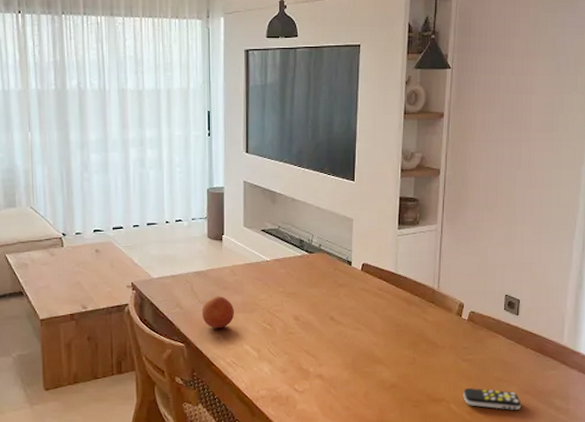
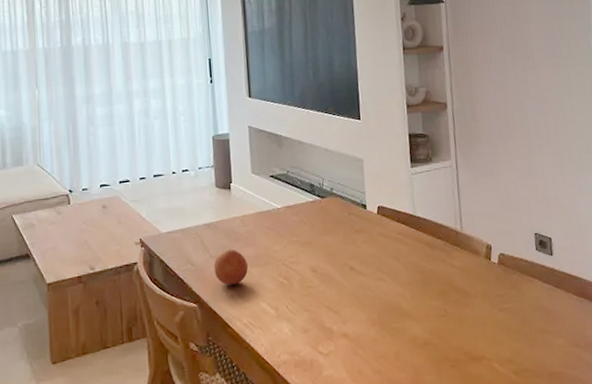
remote control: present [463,387,522,410] -> none [505,341,573,367]

